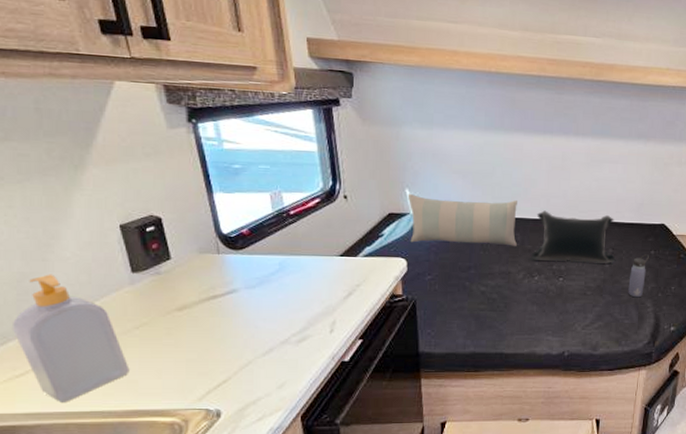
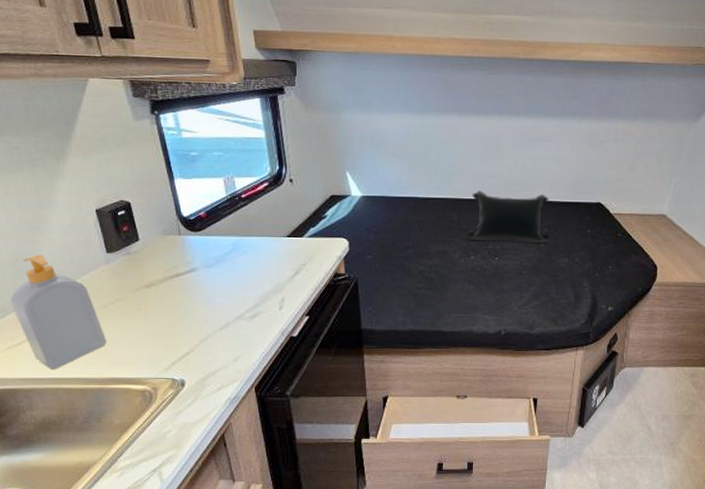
pillow: present [407,193,517,246] -> none [348,176,453,226]
water bottle: present [628,254,649,298] -> none [564,233,585,277]

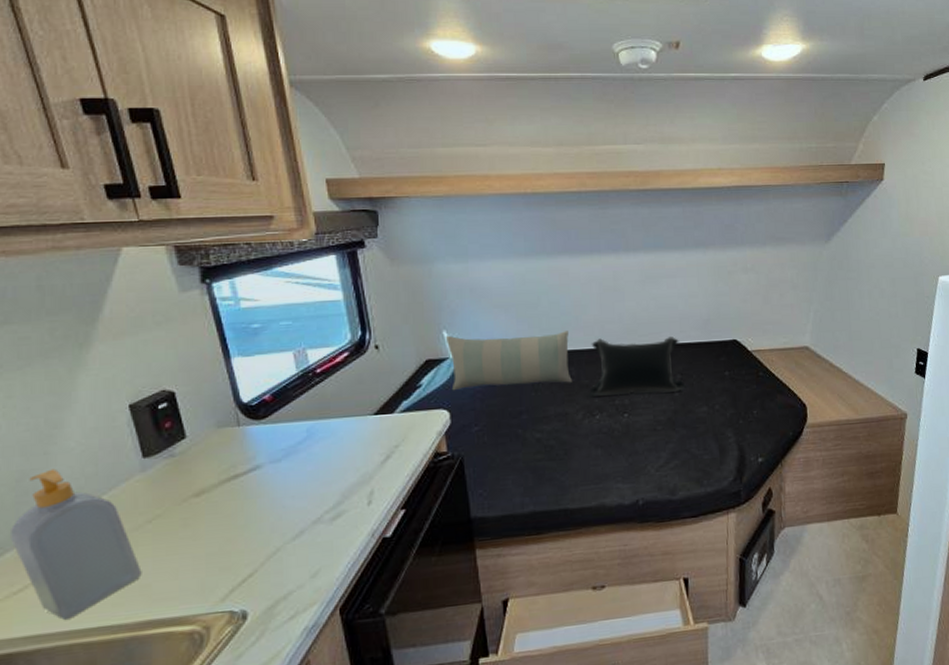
pillow: none [348,176,453,226] -> present [445,331,572,391]

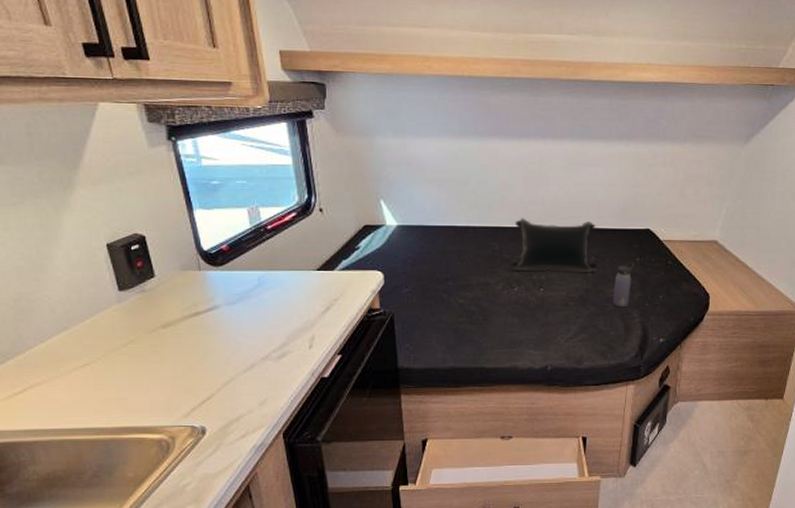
soap bottle: present [11,468,142,620] -> none [11,293,119,419]
pillow: present [445,331,572,391] -> none [382,204,495,256]
water bottle: none [703,376,724,428] -> present [613,262,634,308]

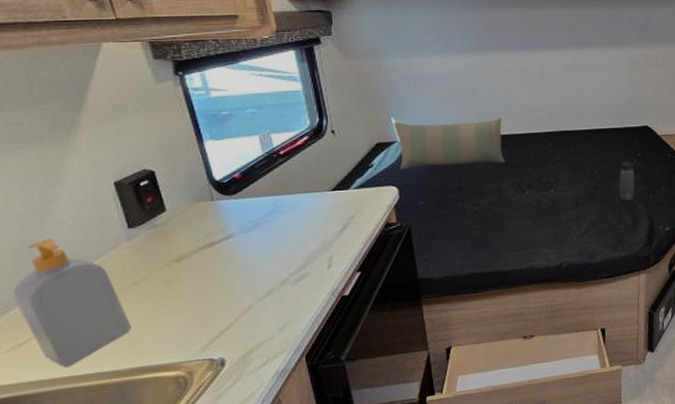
soap bottle: none [11,293,119,419] -> present [13,238,132,367]
pillow: none [382,204,495,256] -> present [393,118,505,170]
cushion: present [508,218,599,272] -> none [519,123,604,175]

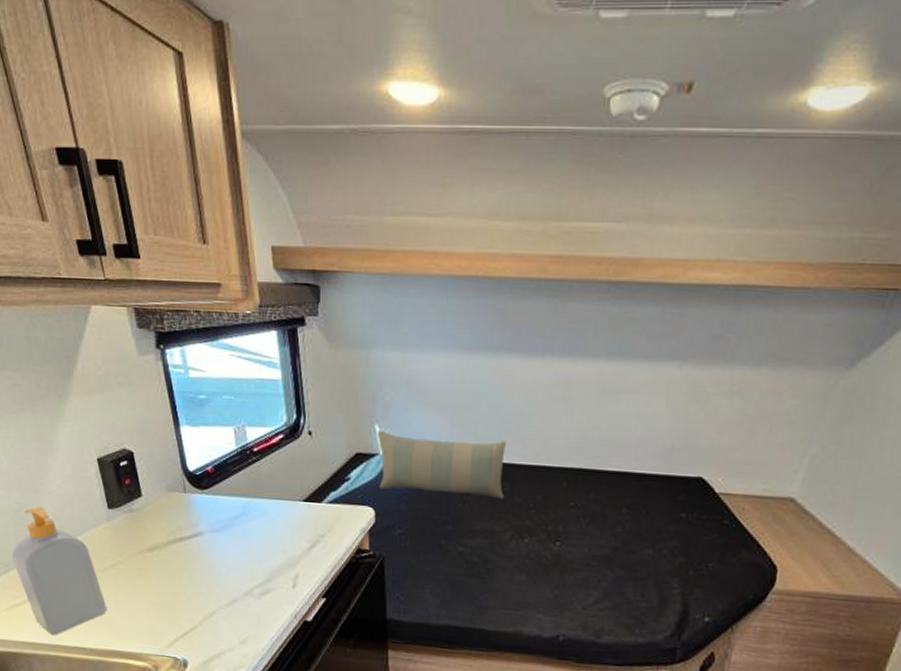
water bottle: present [619,157,636,202] -> none [646,517,679,575]

